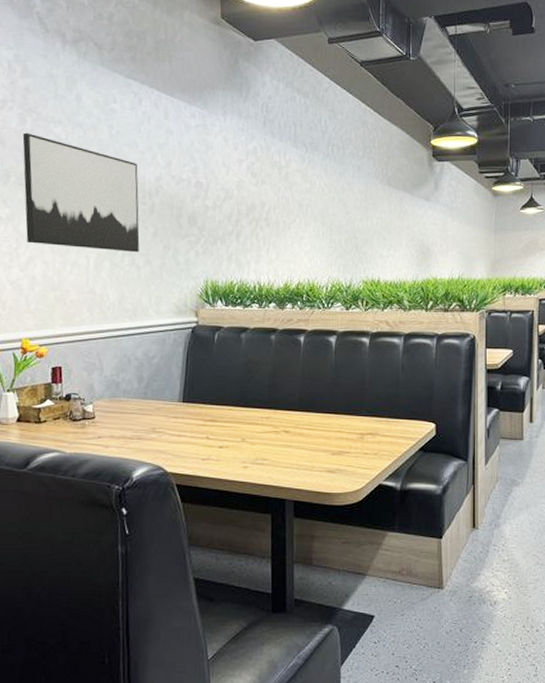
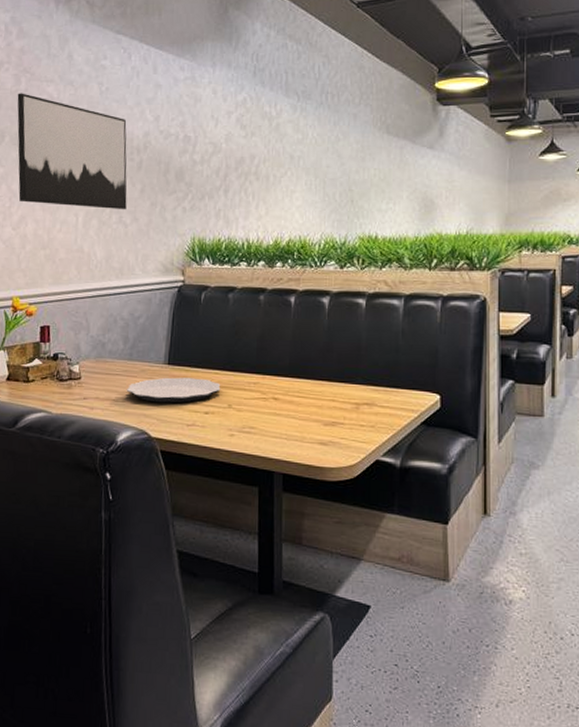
plate: none [141,414,235,439] -> present [126,377,221,403]

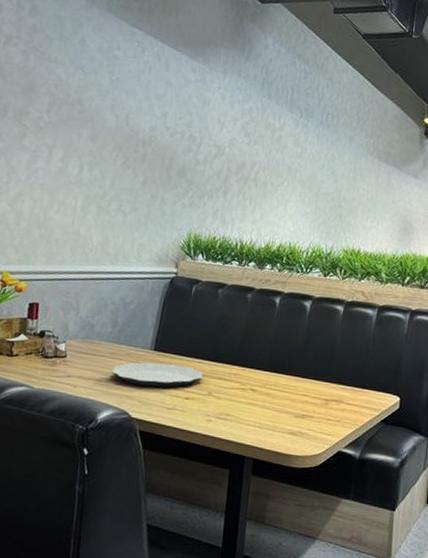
wall art: present [17,93,127,210] -> none [17,70,134,200]

